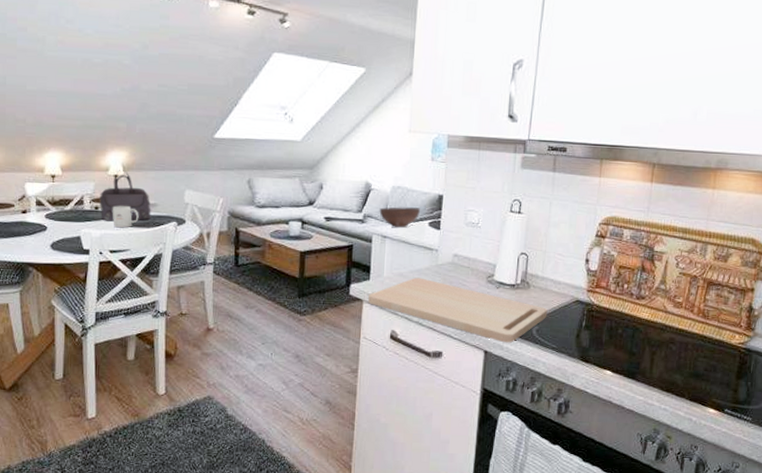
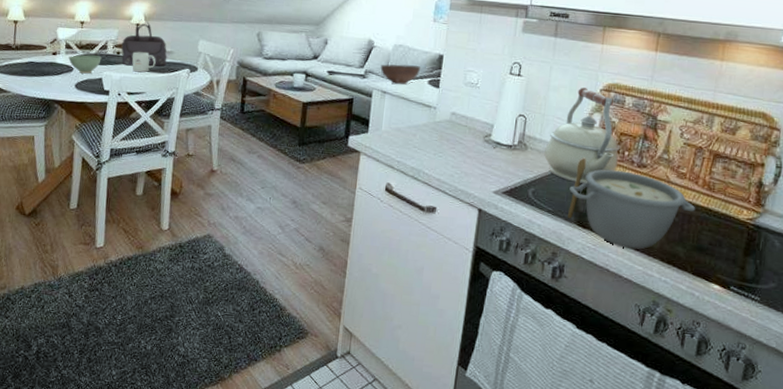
bowl: none [41,212,78,233] -> present [68,55,102,74]
cutting board: present [368,277,548,343] -> none [365,133,545,203]
kettle: none [547,222,620,320] -> present [544,87,620,184]
cooking pot: none [571,292,692,380] -> present [568,157,696,250]

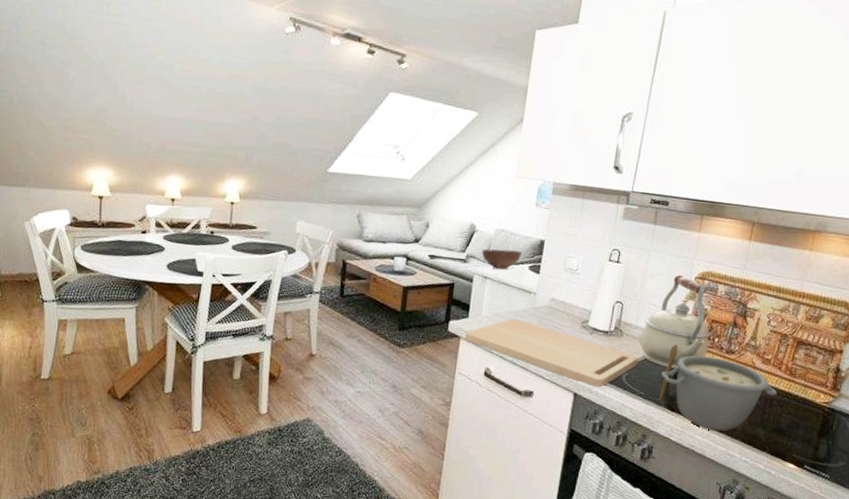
bowl: present [68,55,102,74] -> none [159,234,195,254]
handbag: present [121,19,167,68] -> none [215,197,264,249]
mug: present [132,51,156,73] -> none [226,231,252,254]
cutting board: none [365,133,545,203] -> present [465,318,639,388]

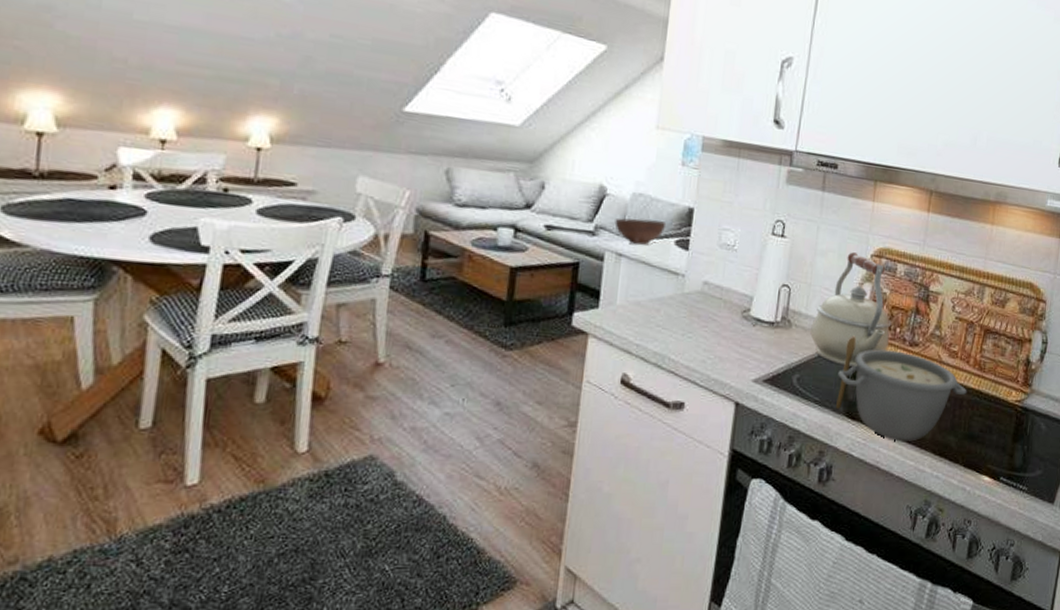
cutting board: present [465,318,639,388] -> none [595,307,811,394]

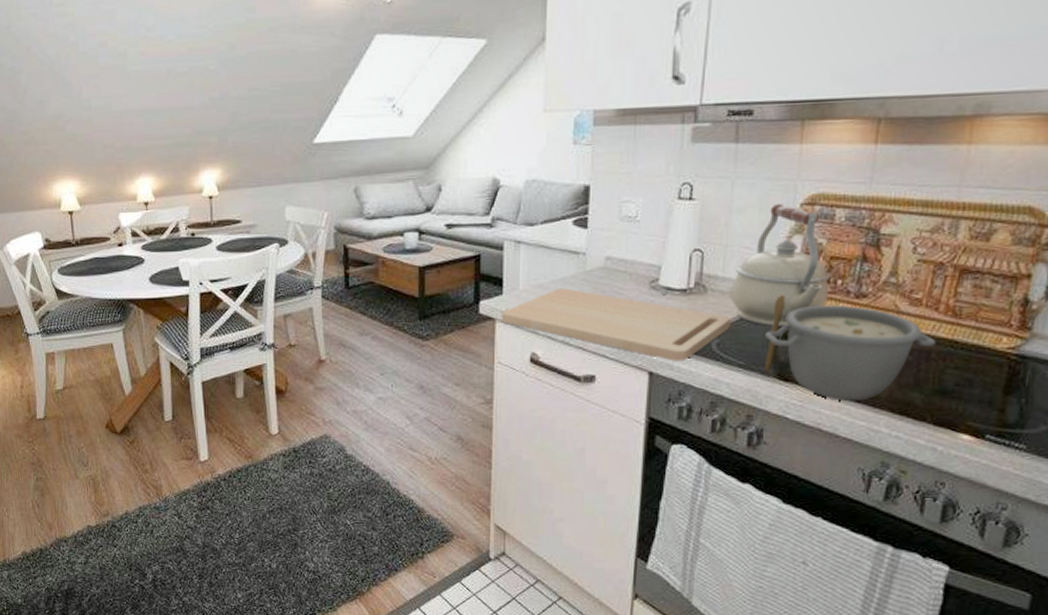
cutting board: none [595,307,811,394] -> present [502,288,732,361]
bowl: present [614,218,667,246] -> none [510,204,563,231]

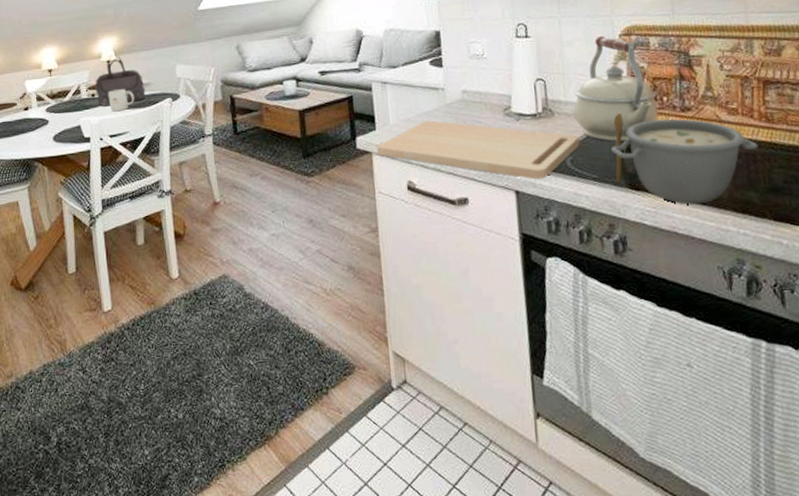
handbag: none [195,190,251,250] -> present [95,54,146,108]
mug: none [209,230,238,255] -> present [108,89,134,112]

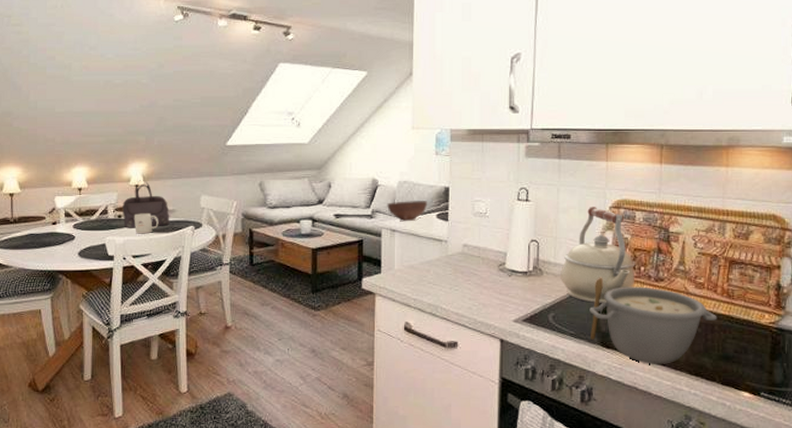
bowl: none [374,48,419,73] -> present [387,201,428,222]
cutting board: present [377,120,580,180] -> none [381,269,563,331]

